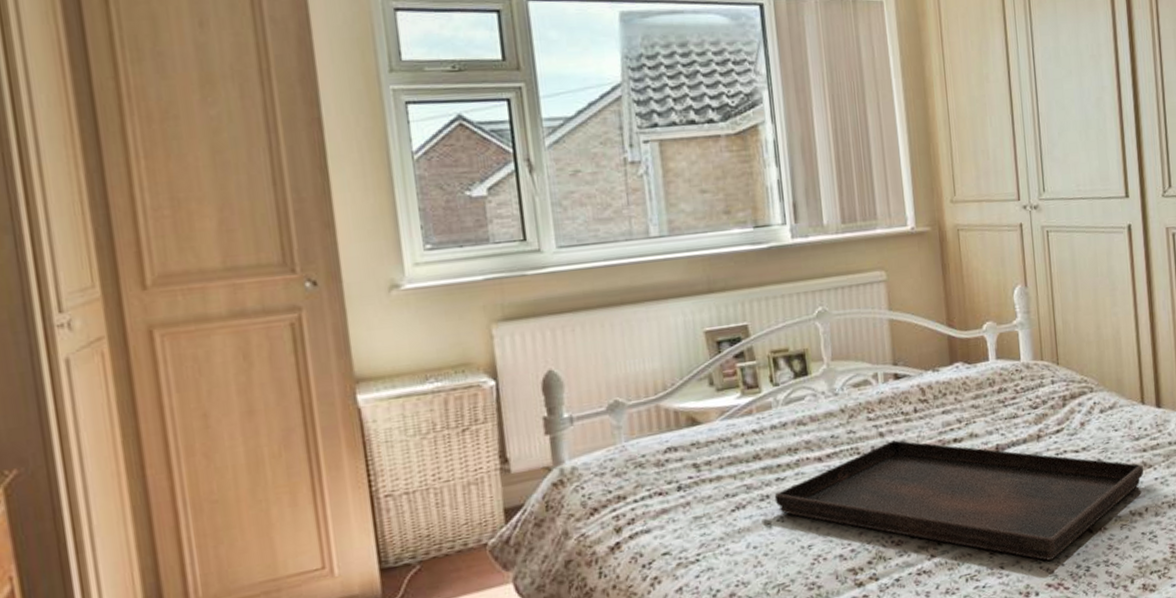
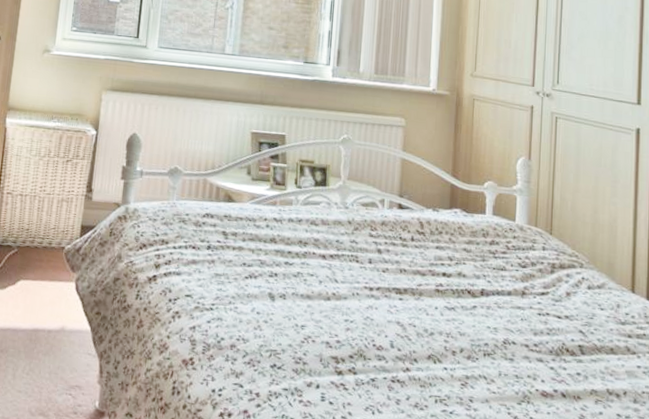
serving tray: present [774,440,1143,561] -> none [281,259,626,410]

